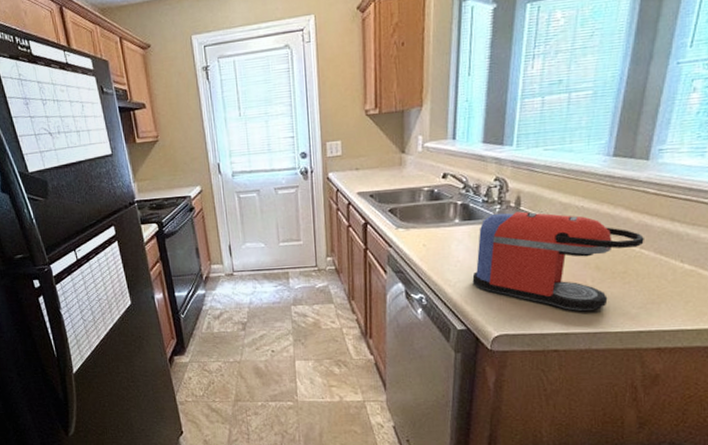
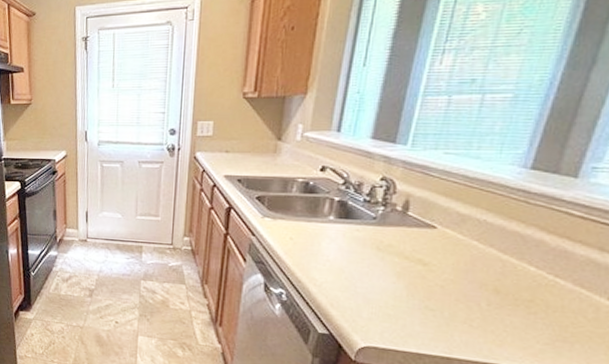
coffee maker: present [472,211,644,311] -> none [342,215,561,338]

